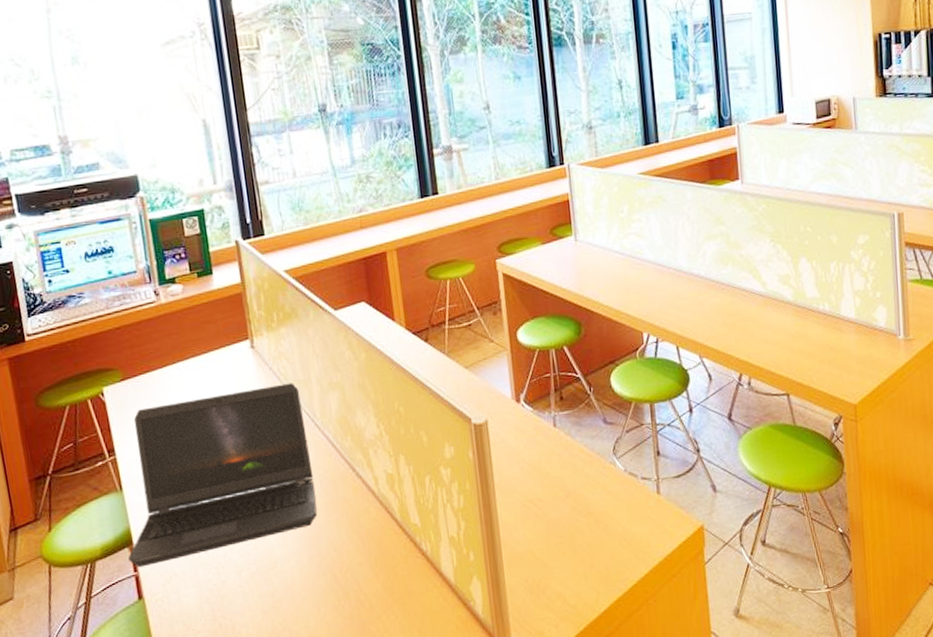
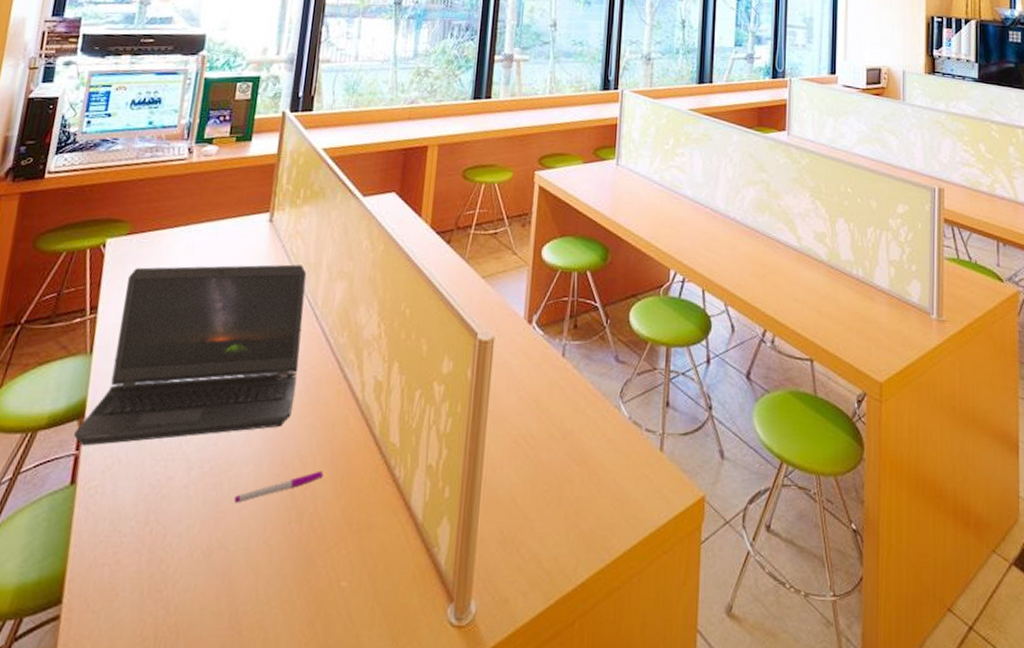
pen: none [285,556,359,593] -> present [234,470,324,503]

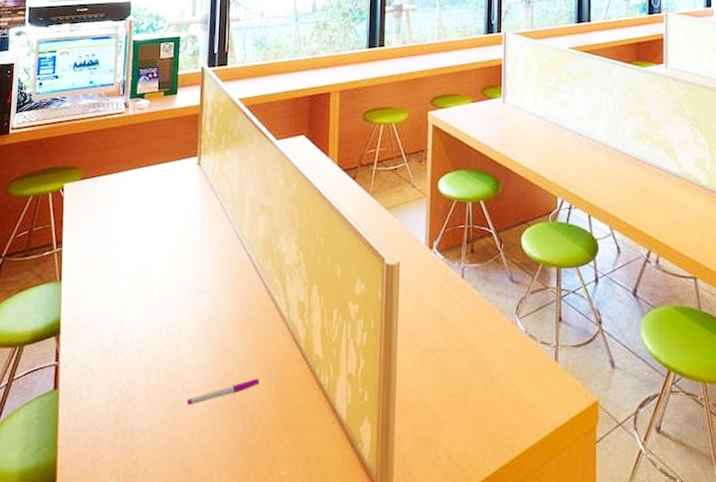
laptop computer: present [74,264,307,446] -> none [53,201,233,358]

